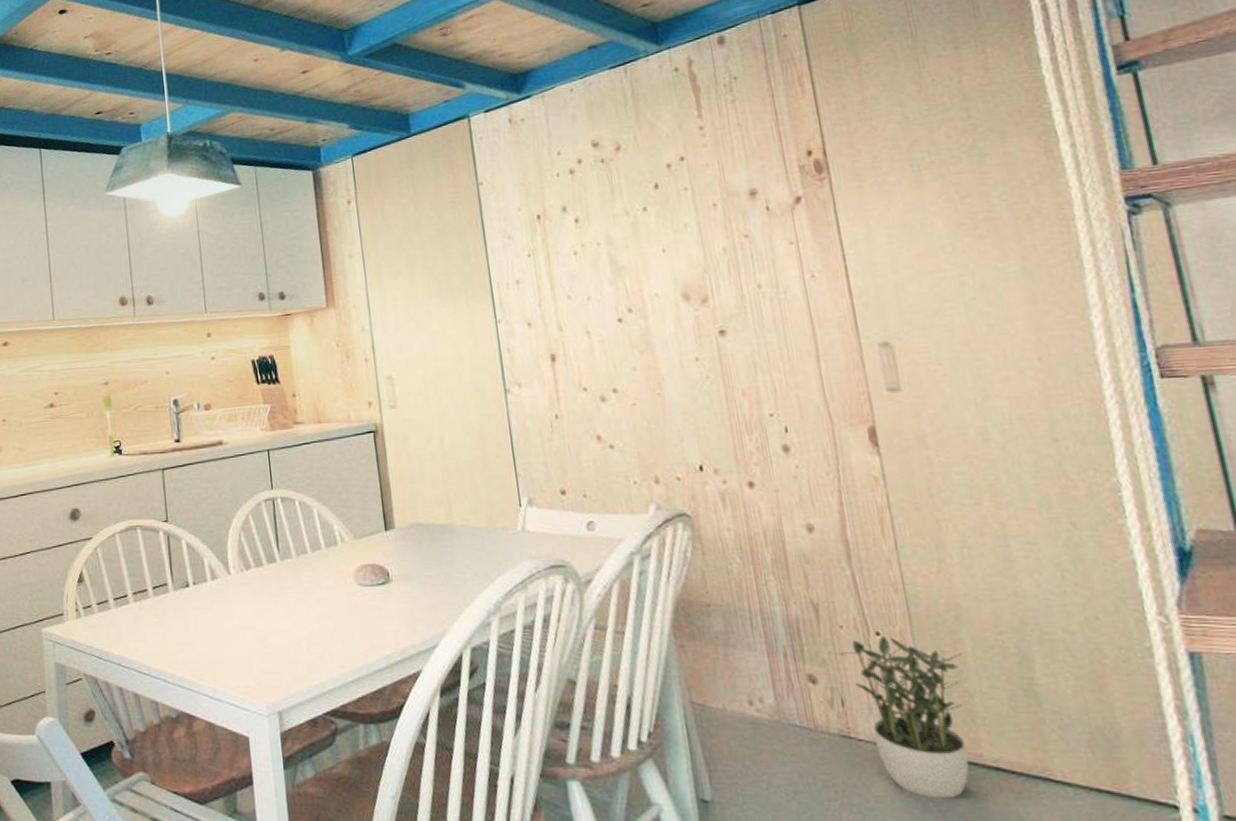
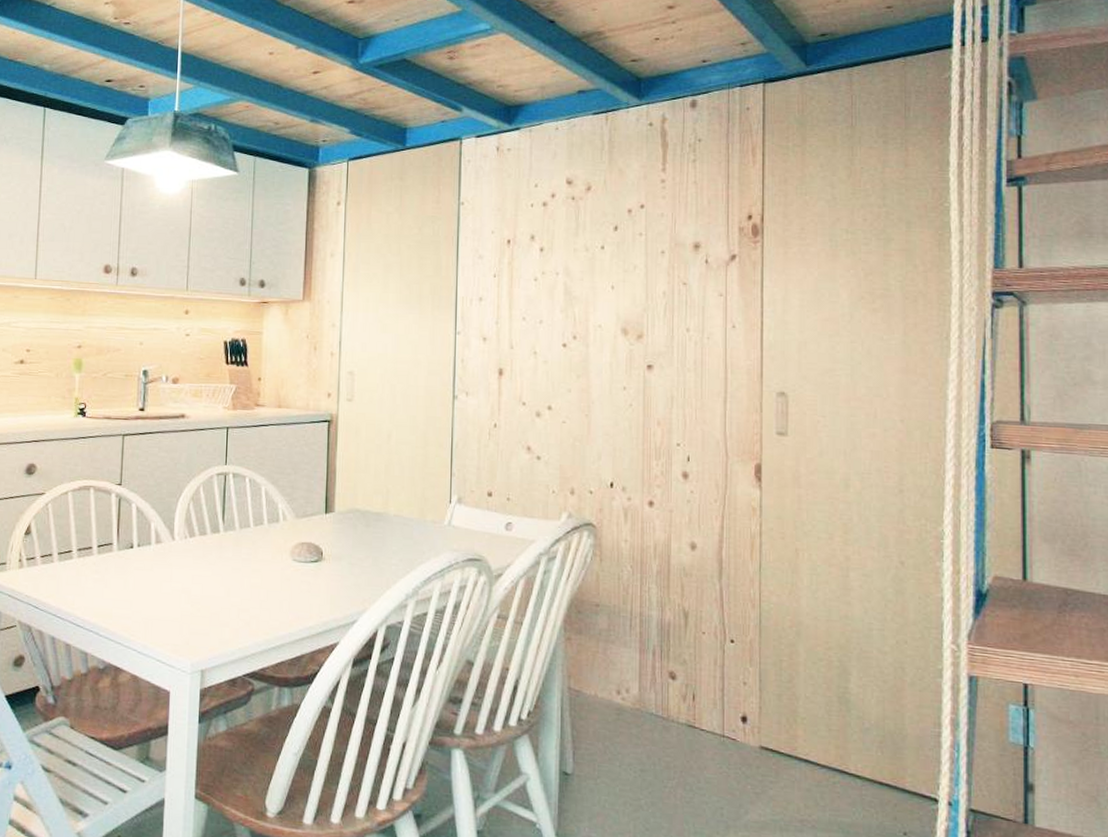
potted plant: present [838,635,969,799] -> none [697,642,796,783]

